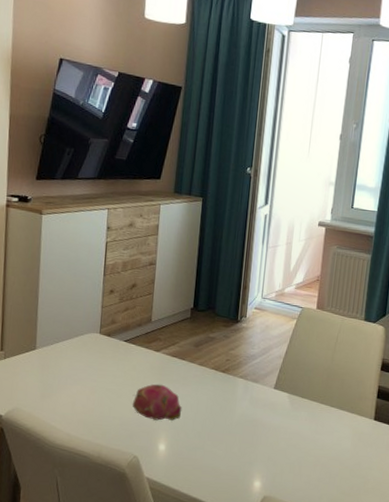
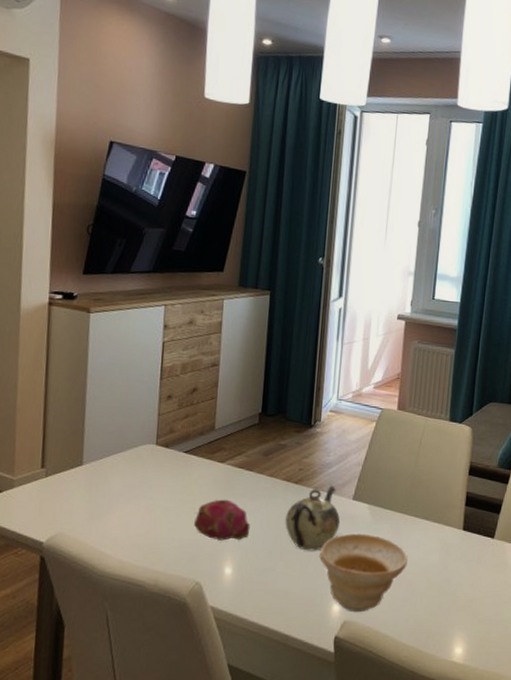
teapot: none [213,375,263,433] -> present [285,485,341,551]
bowl: none [243,419,323,489] -> present [319,533,408,613]

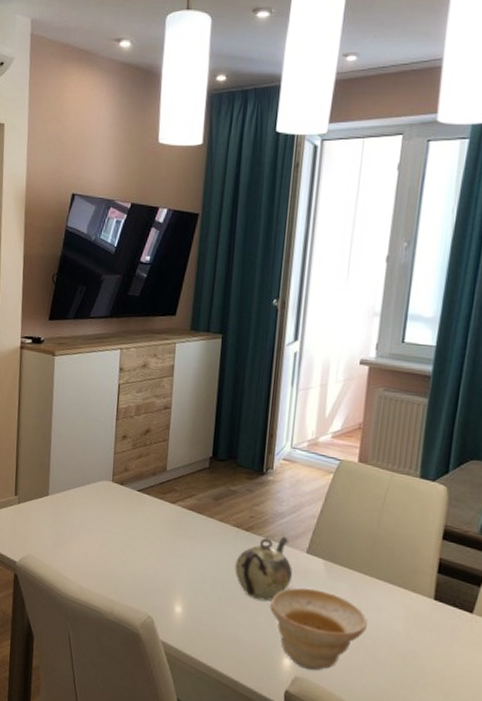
fruit: present [193,499,251,541] -> none [146,539,201,581]

